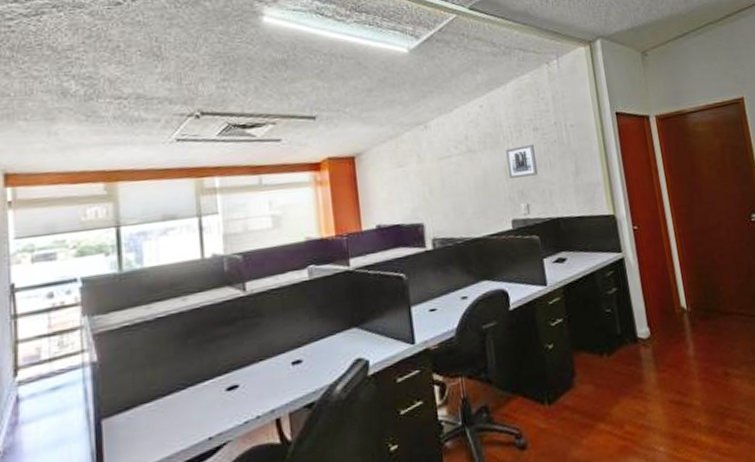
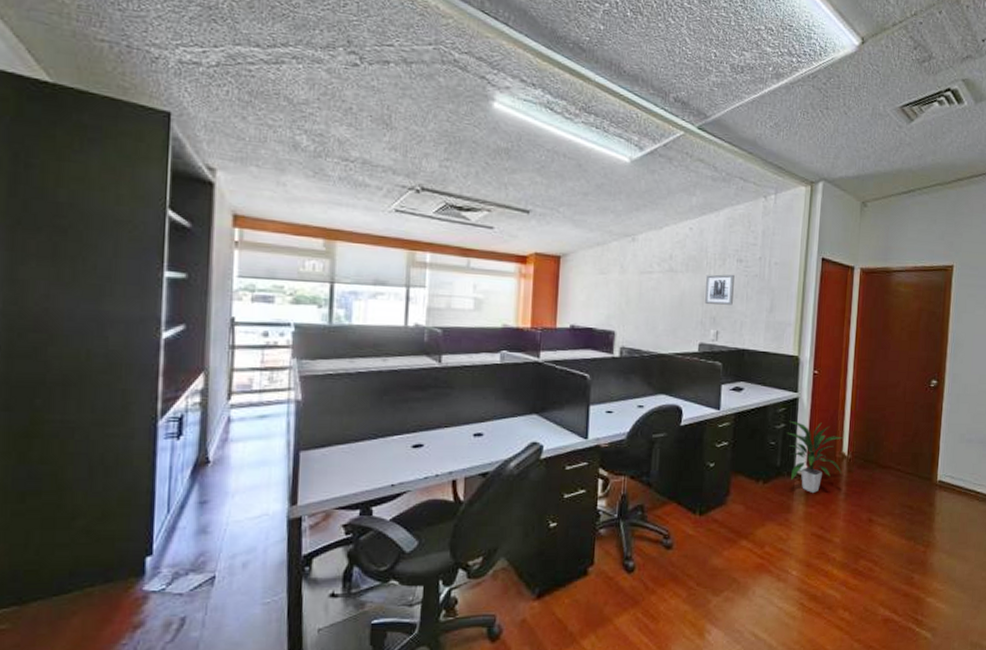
indoor plant: none [619,279,685,356] -> present [787,420,844,493]

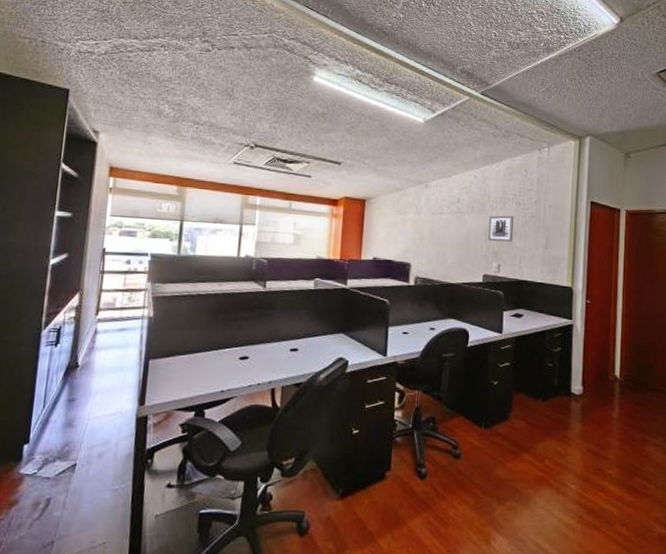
indoor plant: present [787,420,844,493] -> none [563,345,616,412]

